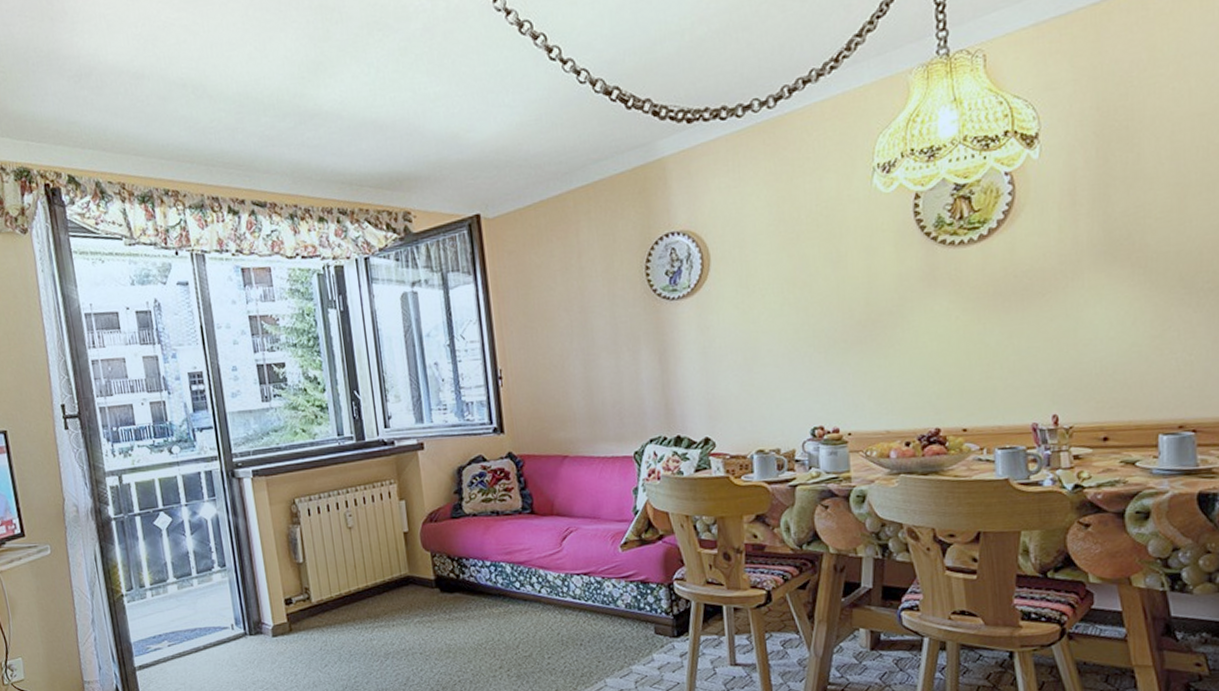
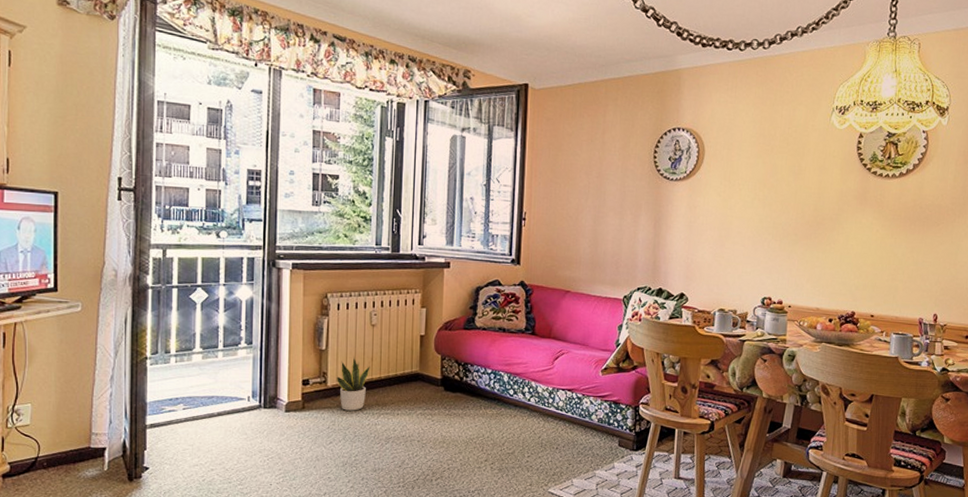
potted plant: none [320,567,355,628] -> present [337,357,370,411]

